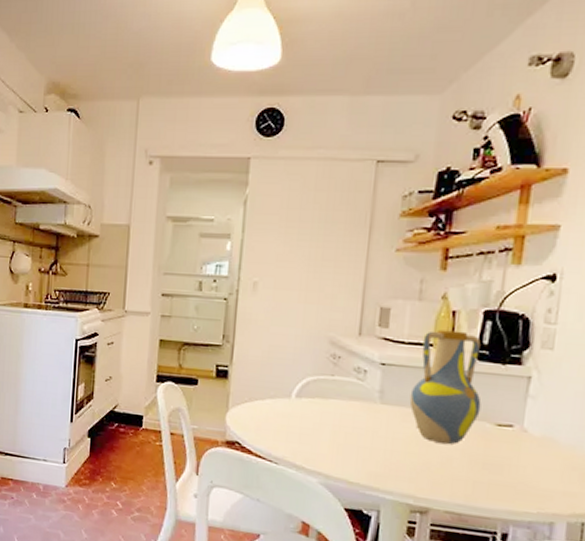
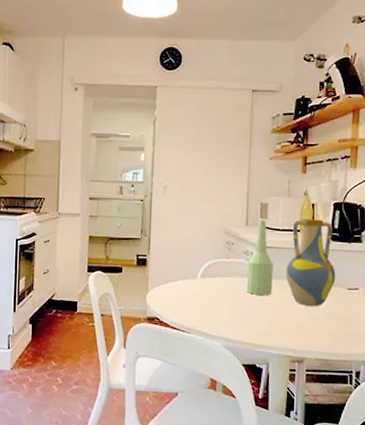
bottle: none [354,328,394,426] -> present [246,219,273,295]

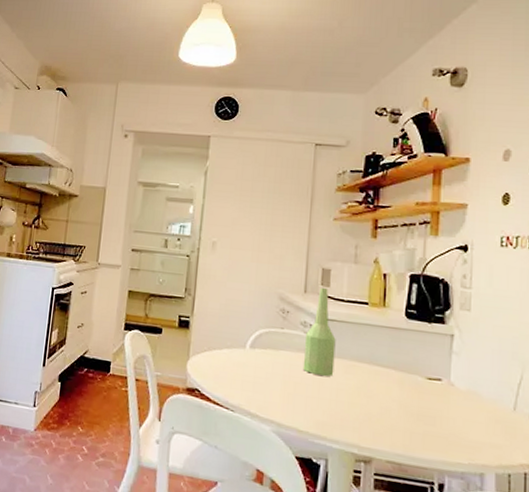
vase: present [285,218,336,307] -> none [350,290,413,396]

